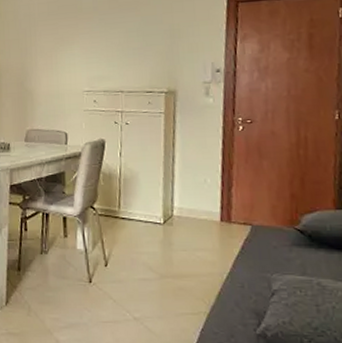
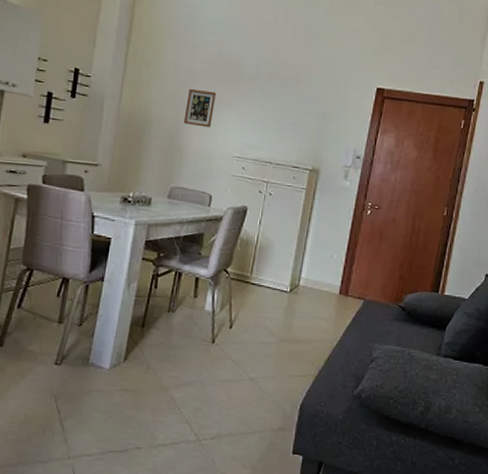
picture frame: none [29,31,57,68] -> present [183,88,217,128]

